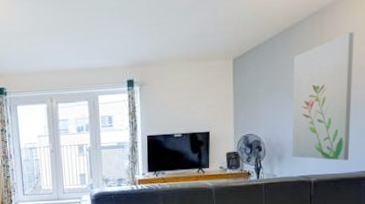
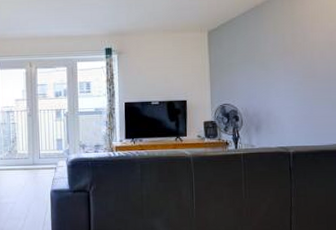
wall art: present [292,31,354,161] -> none [266,9,326,133]

